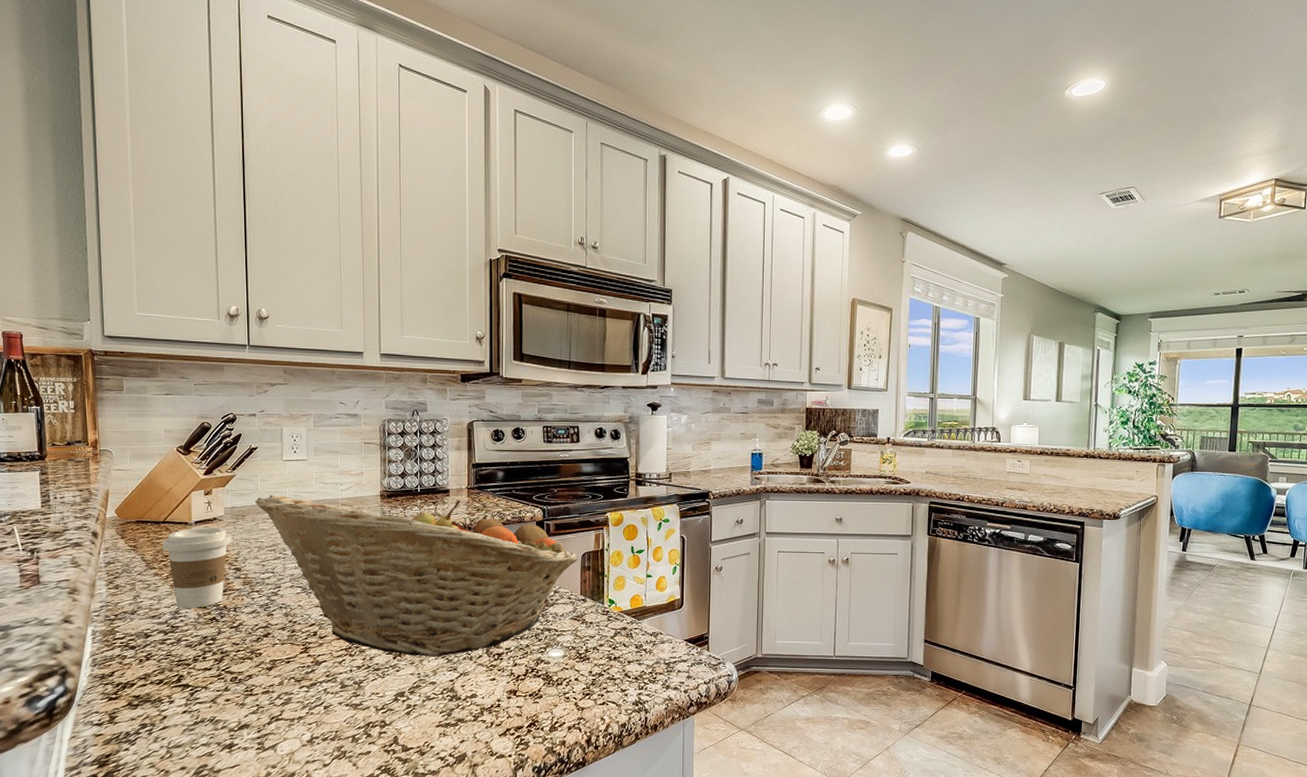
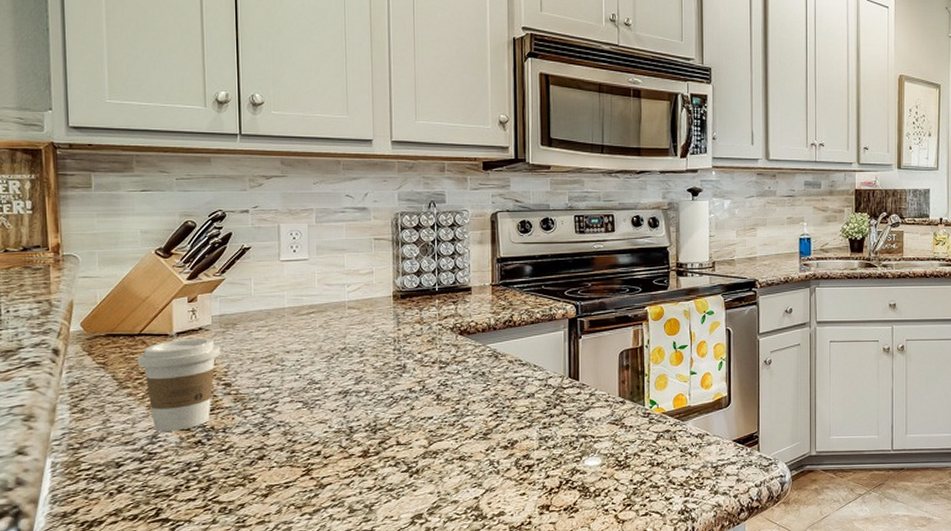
fruit basket: present [254,494,578,657] -> none [247,299,615,473]

